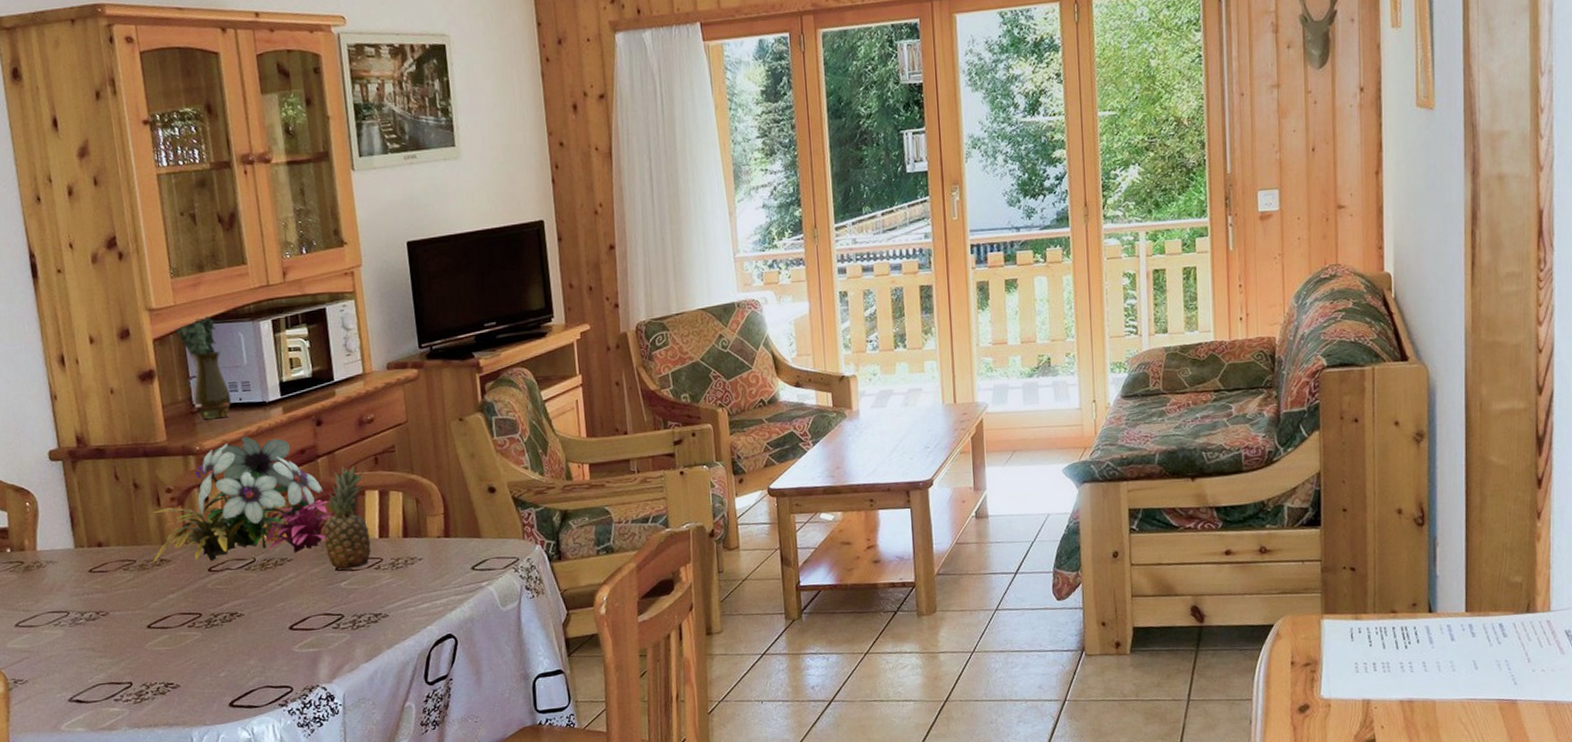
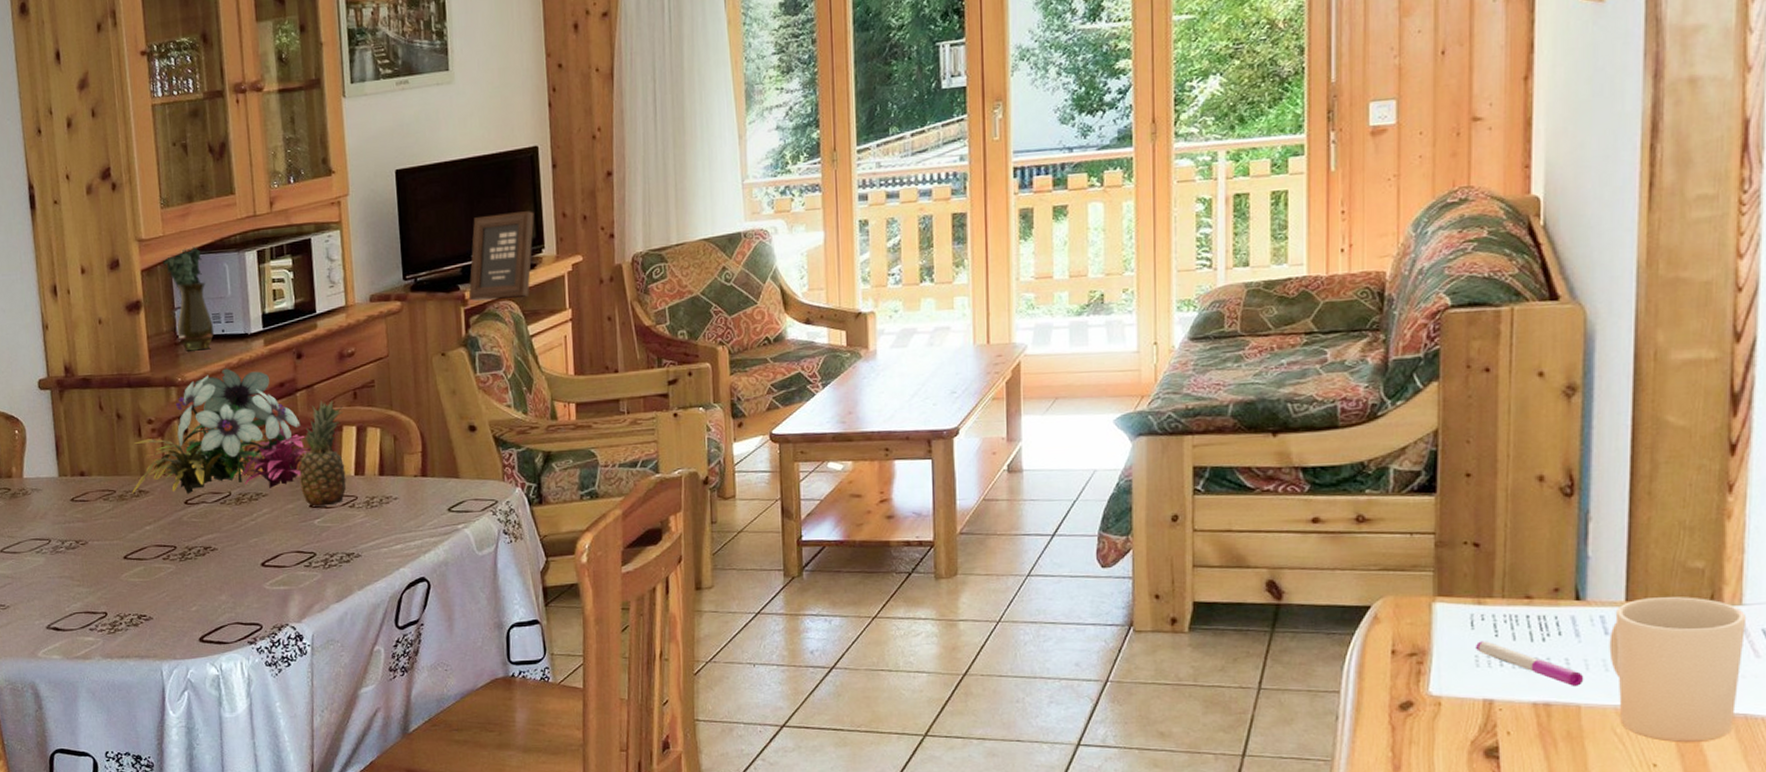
picture frame: none [483,282,543,368] -> present [468,211,534,301]
pen: none [1356,650,1437,686] -> present [1476,641,1584,688]
mug: none [1455,606,1553,728] -> present [1609,596,1746,743]

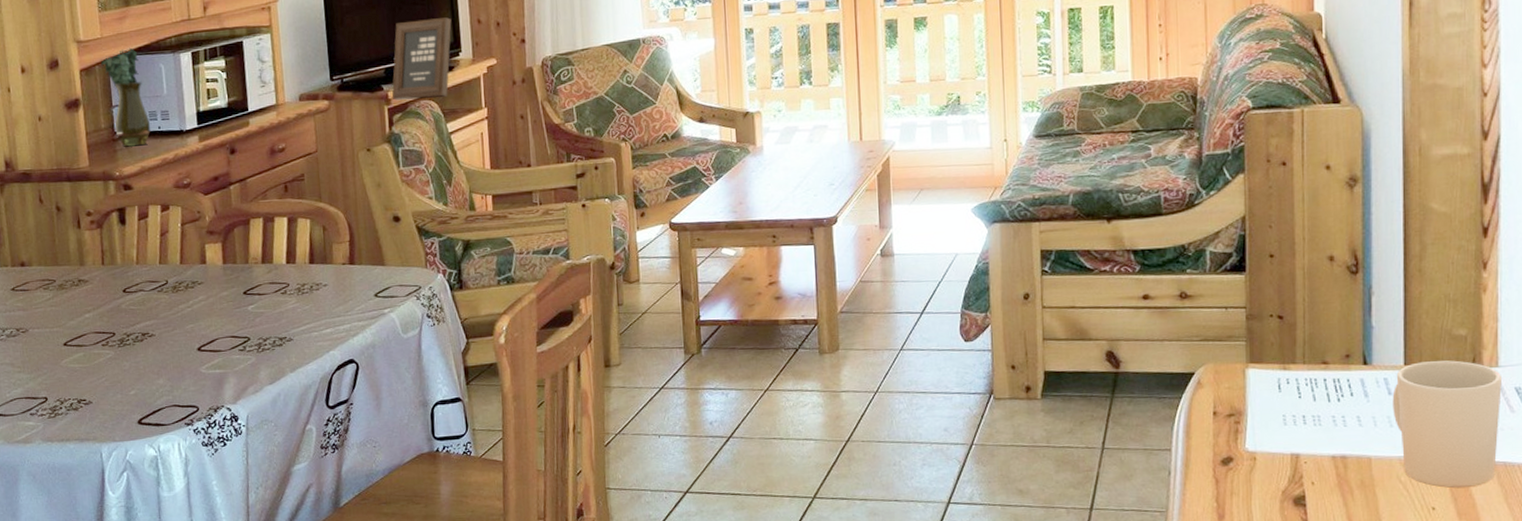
flower arrangement: present [132,368,312,495] -> none [71,163,245,283]
fruit: present [299,399,347,507] -> none [233,192,279,294]
pen: present [1476,641,1584,688] -> none [1283,402,1373,442]

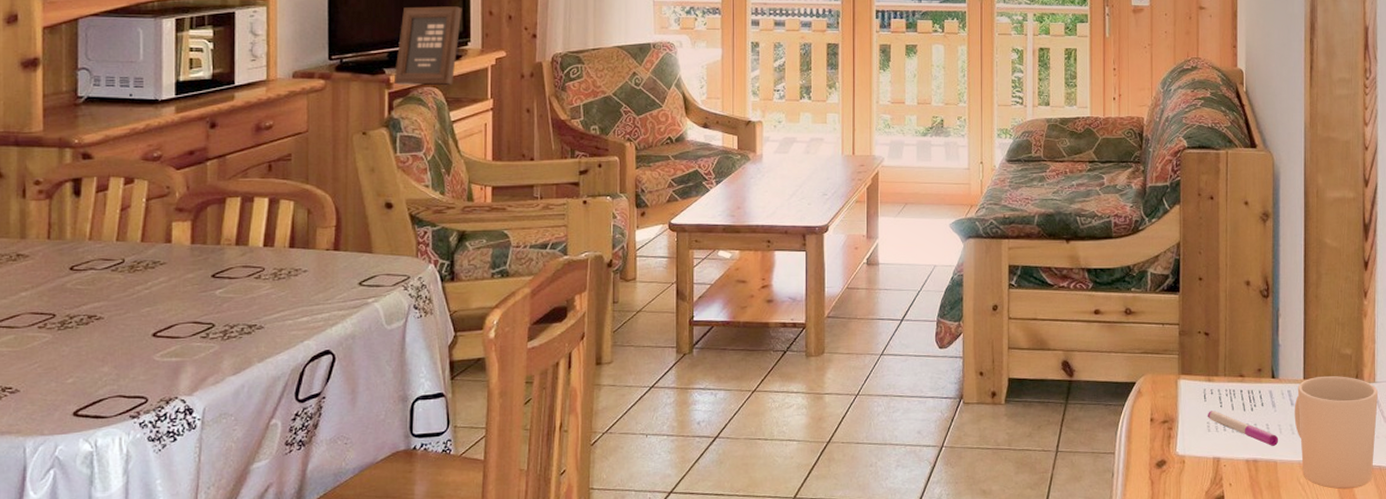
vase: present [100,47,151,147] -> none [68,8,121,113]
pen: none [1283,402,1373,442] -> present [1208,411,1279,447]

